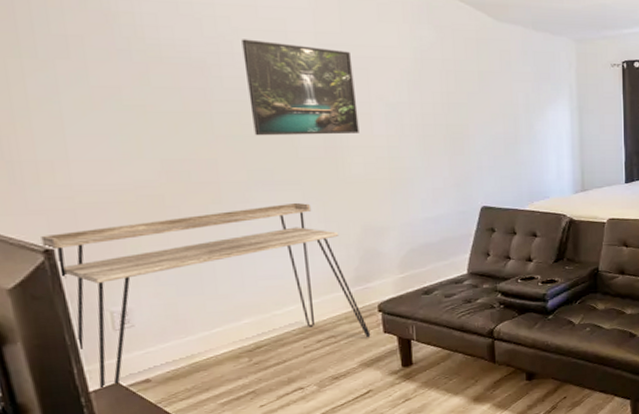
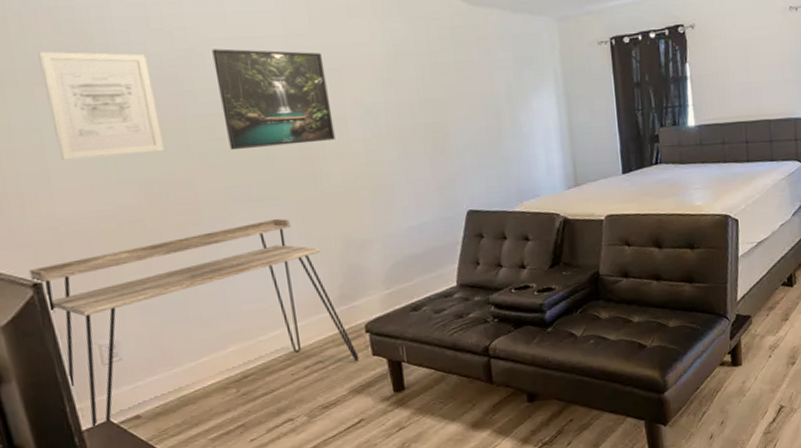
wall art: none [60,26,188,133] -> present [38,51,164,161]

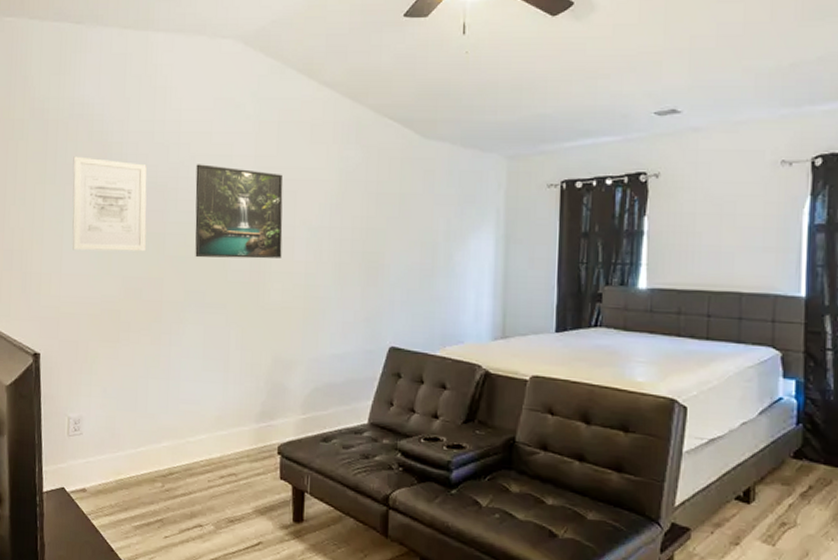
desk: present [29,218,360,426] -> none [33,326,268,489]

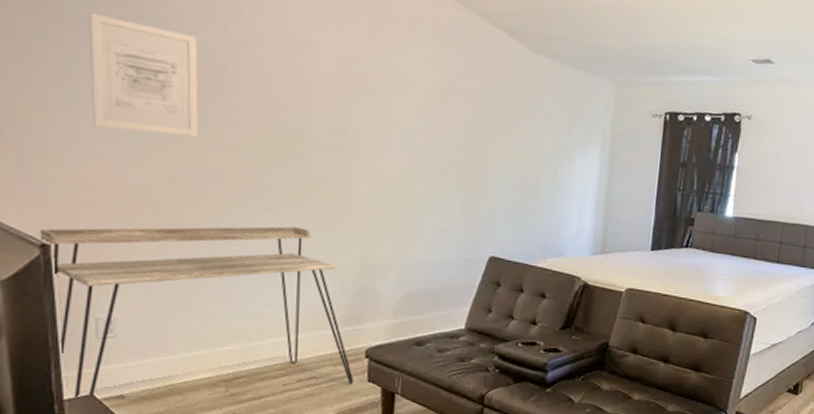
desk: none [33,326,268,489] -> present [40,226,354,397]
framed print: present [195,164,283,259] -> none [263,45,374,160]

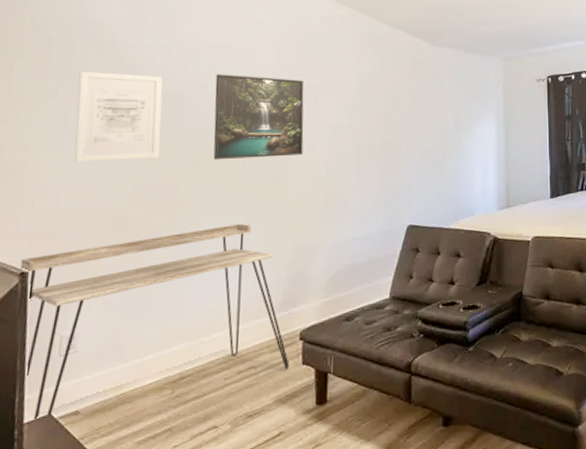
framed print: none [263,45,374,160] -> present [213,74,304,160]

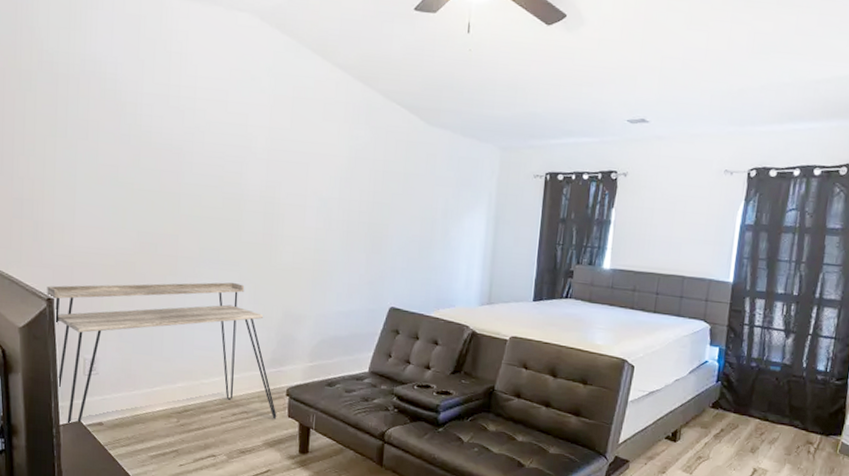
wall art: present [75,71,163,163] -> none [85,112,162,209]
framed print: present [213,74,304,160] -> none [210,130,296,224]

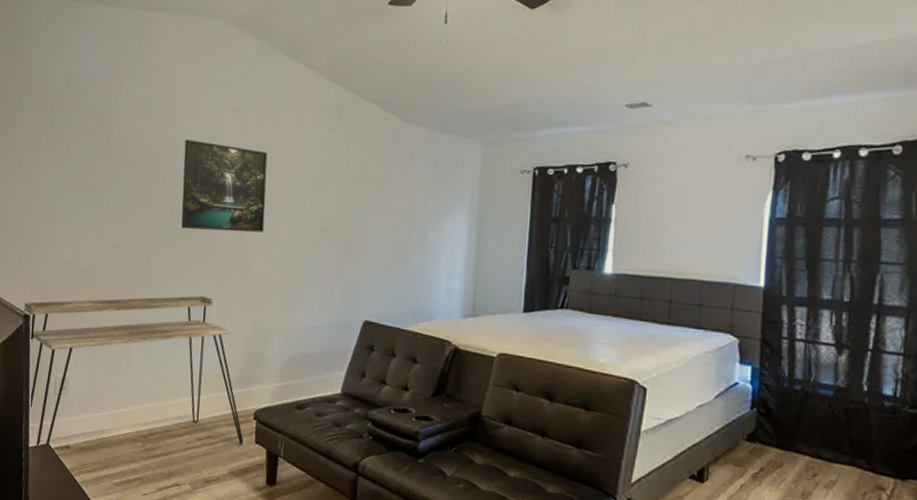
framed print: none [210,130,296,224] -> present [181,139,268,232]

